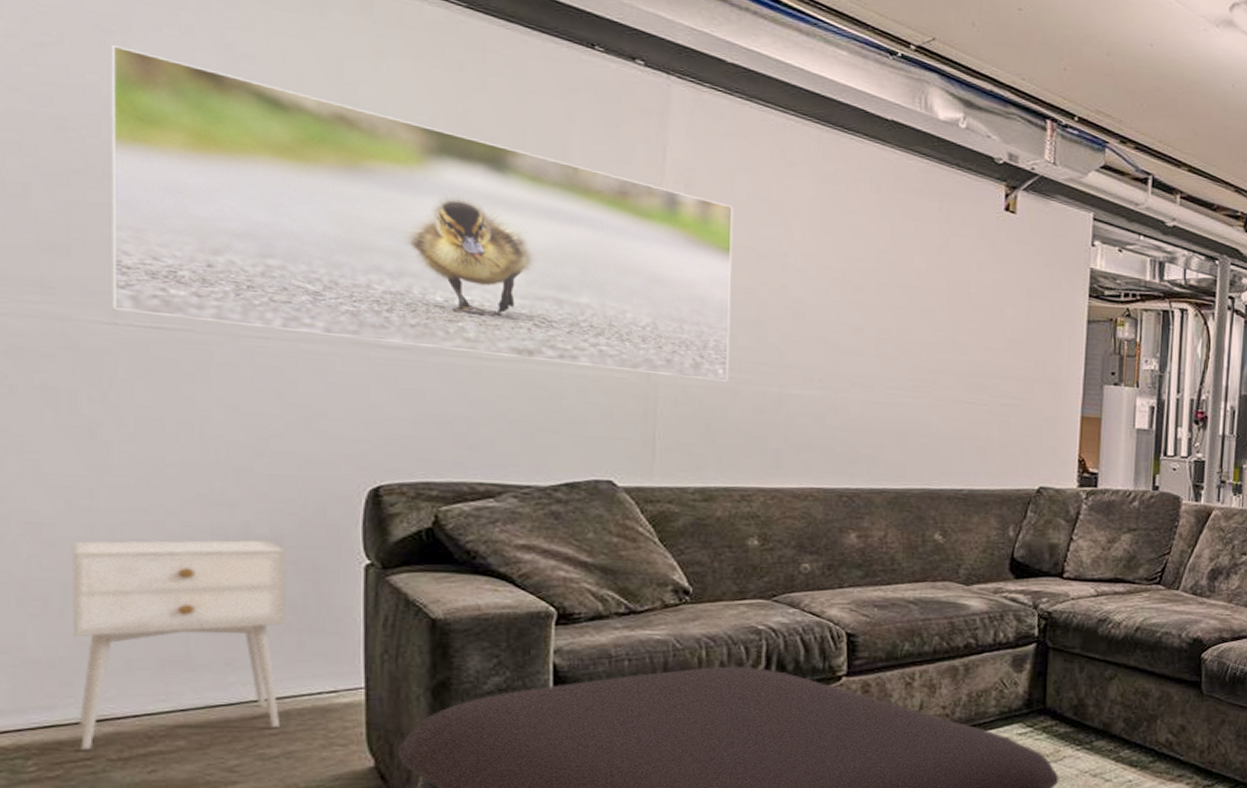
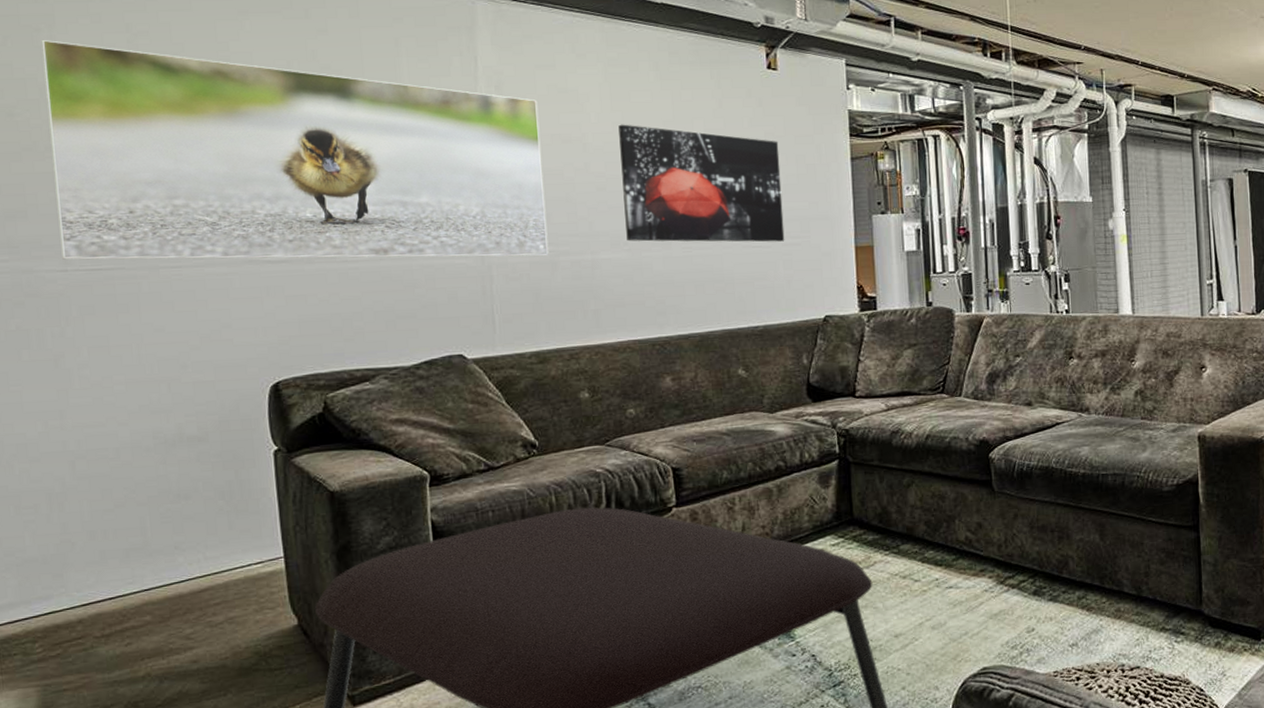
nightstand: present [71,539,287,750] -> none [50,438,221,631]
wall art: none [822,247,1008,401] -> present [618,124,785,242]

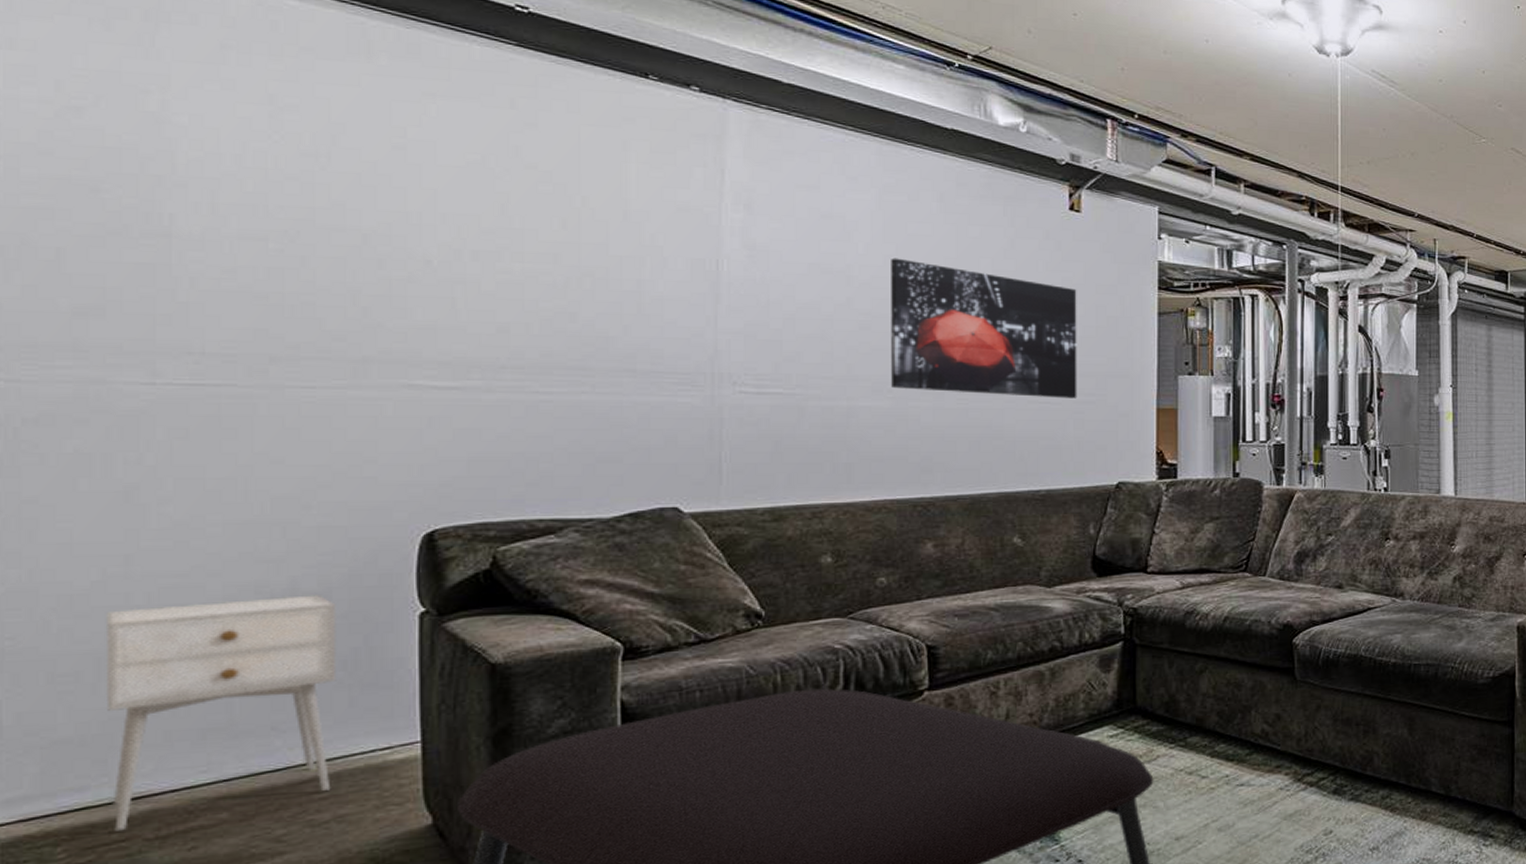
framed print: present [41,39,549,260] -> none [149,103,796,400]
nightstand: none [50,438,221,631] -> present [105,595,337,831]

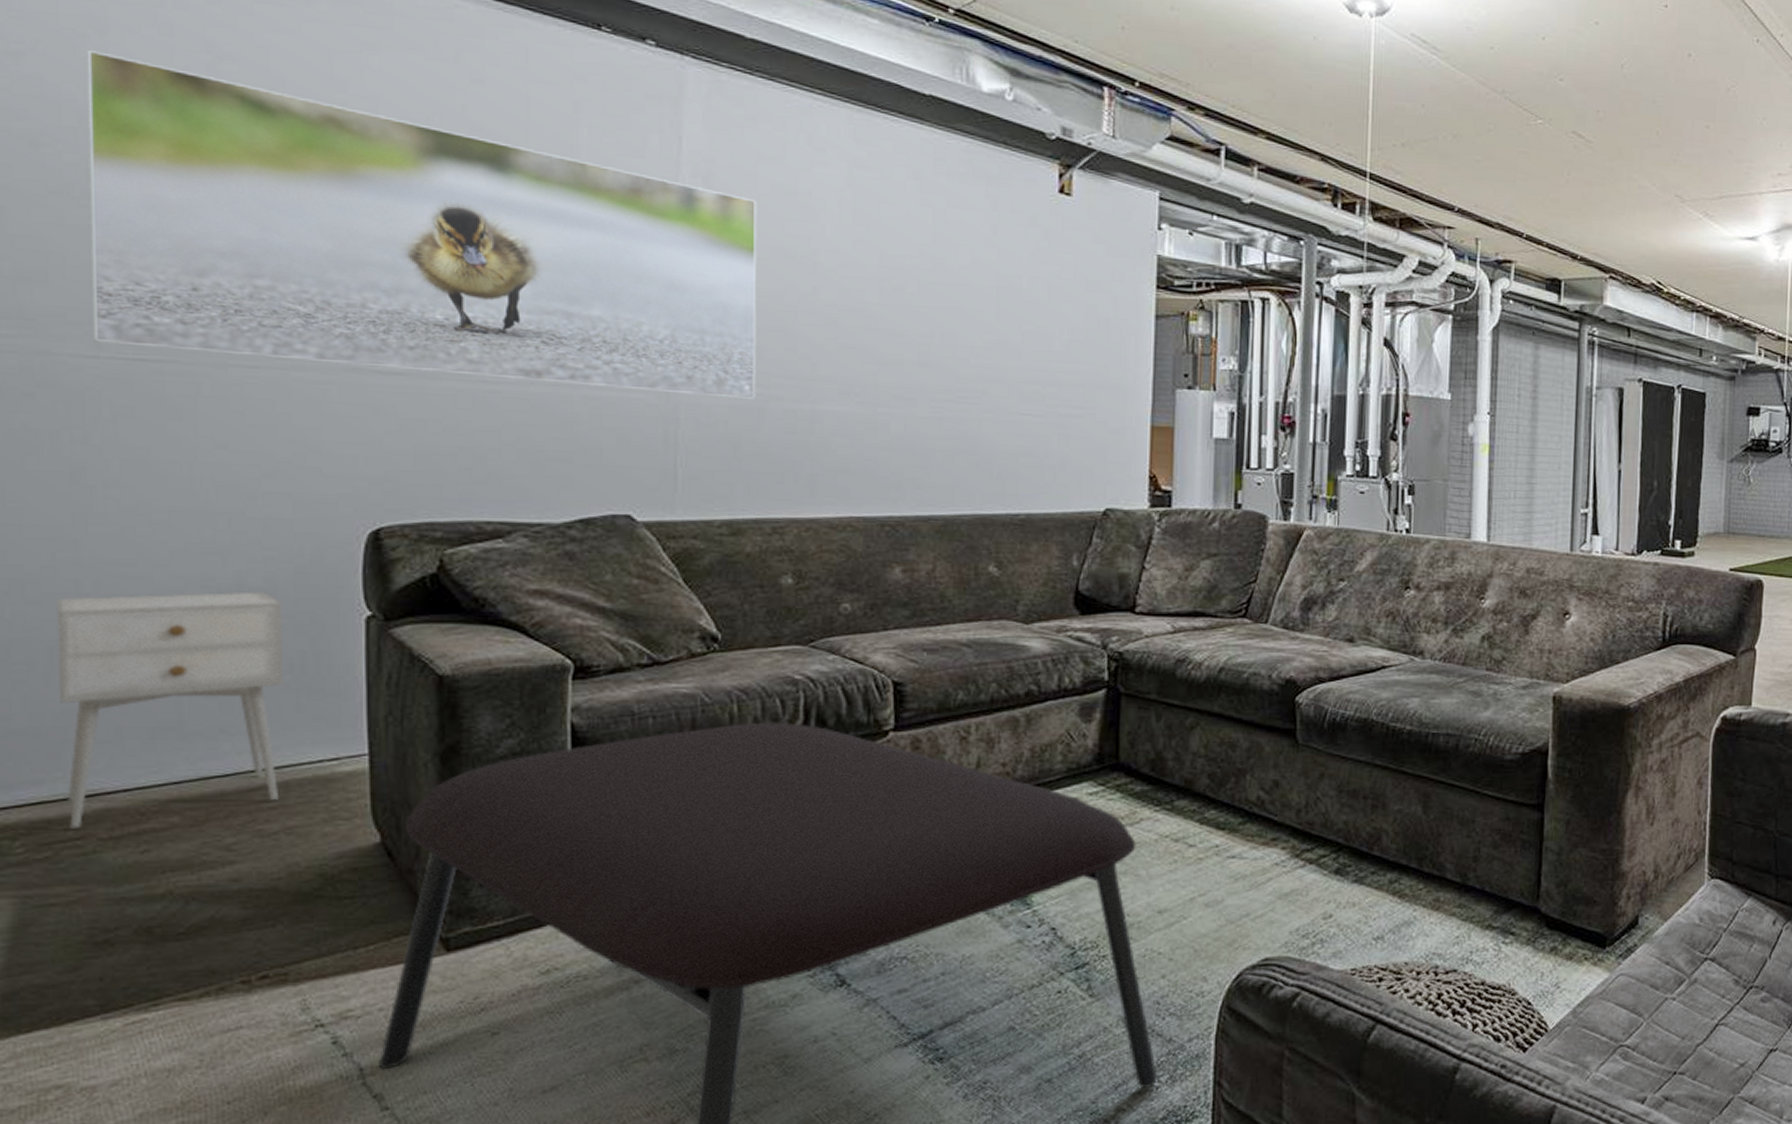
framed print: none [149,103,796,400] -> present [87,49,757,401]
wall art: present [891,258,1077,399] -> none [859,242,1065,411]

